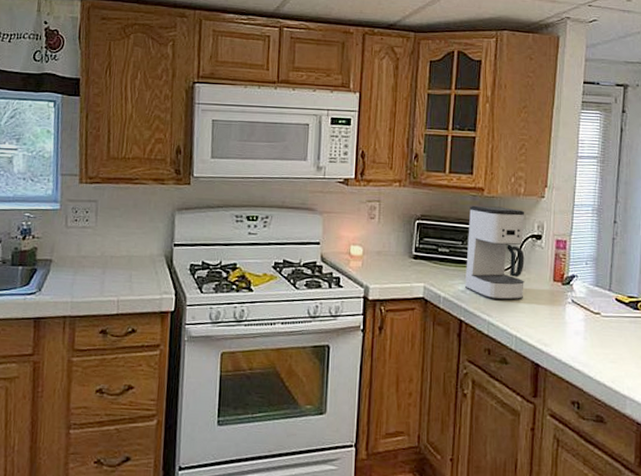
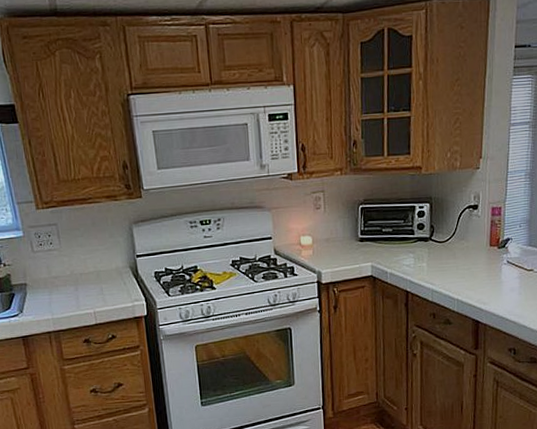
coffee maker: present [465,205,525,300] -> none [409,182,463,269]

